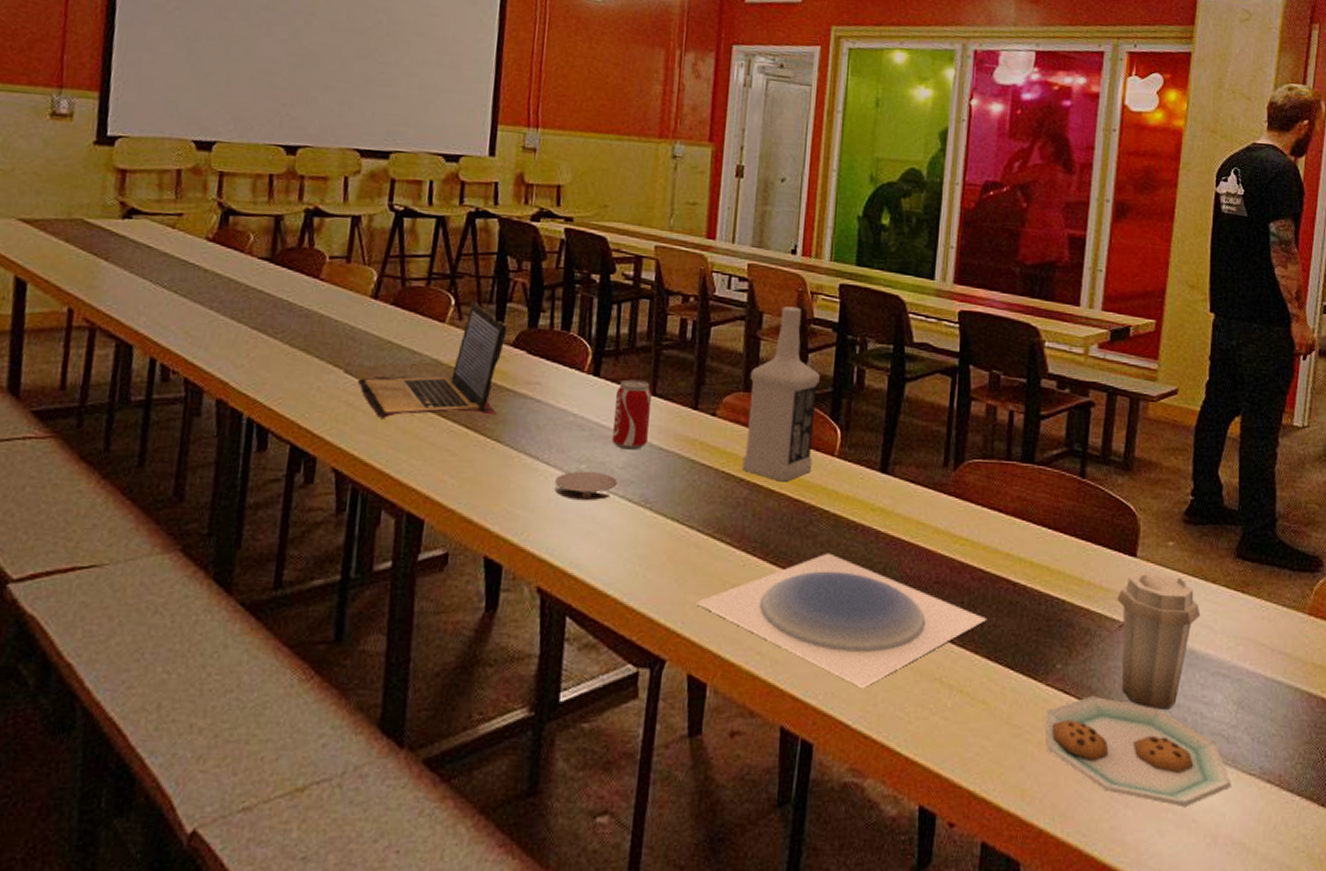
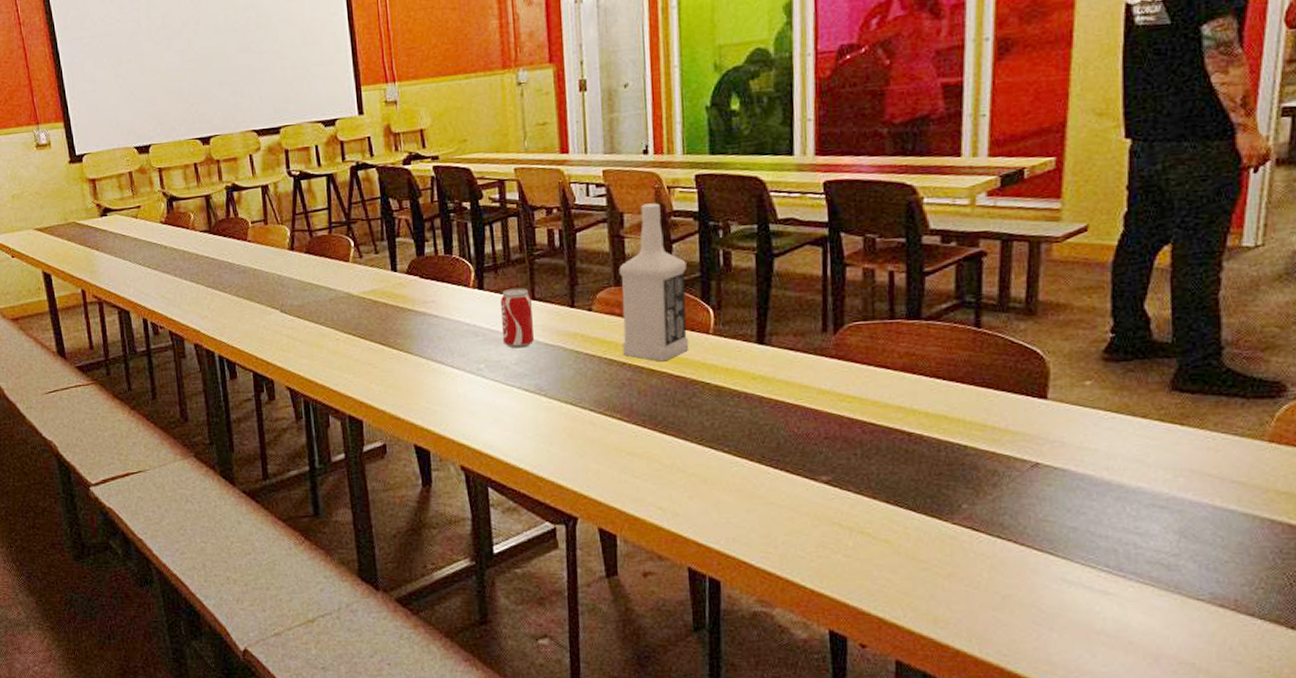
laptop: present [357,301,508,420] -> none [291,241,404,346]
coaster: present [555,470,617,501] -> none [461,369,513,395]
plate: present [696,553,987,687] -> none [597,419,883,533]
plate: present [1045,571,1232,808] -> none [953,411,1176,631]

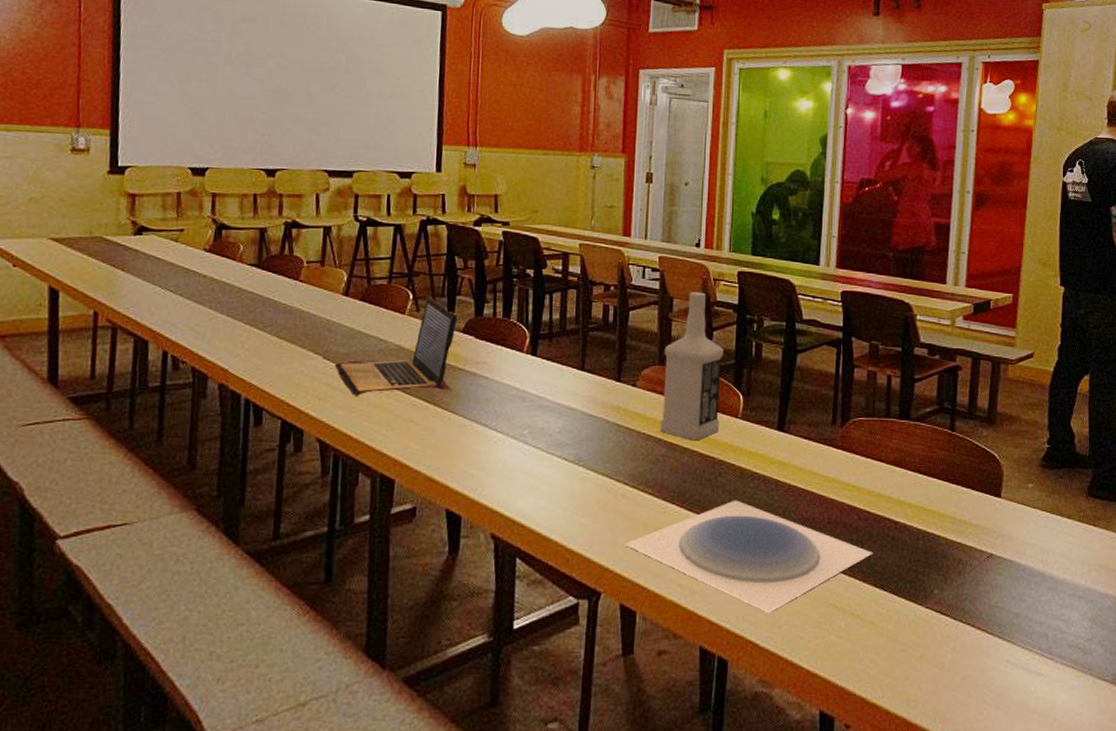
laptop: none [291,241,404,346] -> present [334,296,458,397]
beverage can: present [500,288,534,348] -> none [548,357,581,417]
plate: none [597,419,883,533] -> present [625,500,873,612]

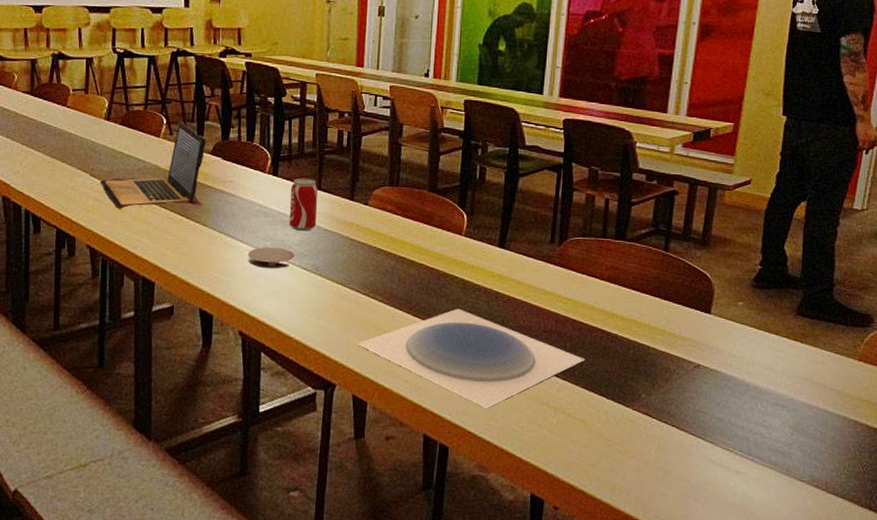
coaster: none [503,435,555,461] -> present [248,247,294,269]
beverage can: none [548,357,581,417] -> present [288,178,318,231]
vodka: present [659,292,724,441] -> none [389,119,450,255]

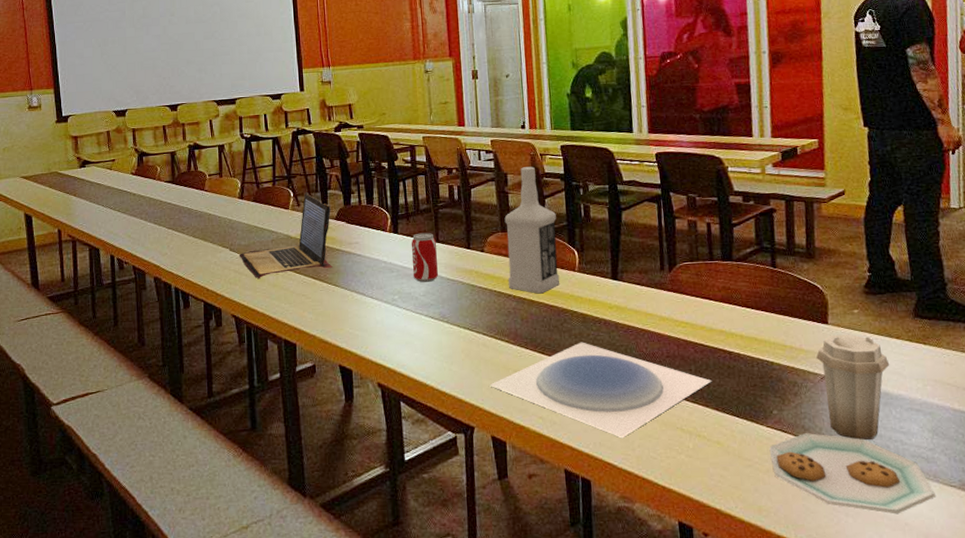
coaster: present [248,247,294,269] -> none [379,299,422,321]
vodka: none [389,119,450,255] -> present [504,166,560,294]
plate: none [631,324,786,503] -> present [769,334,937,515]

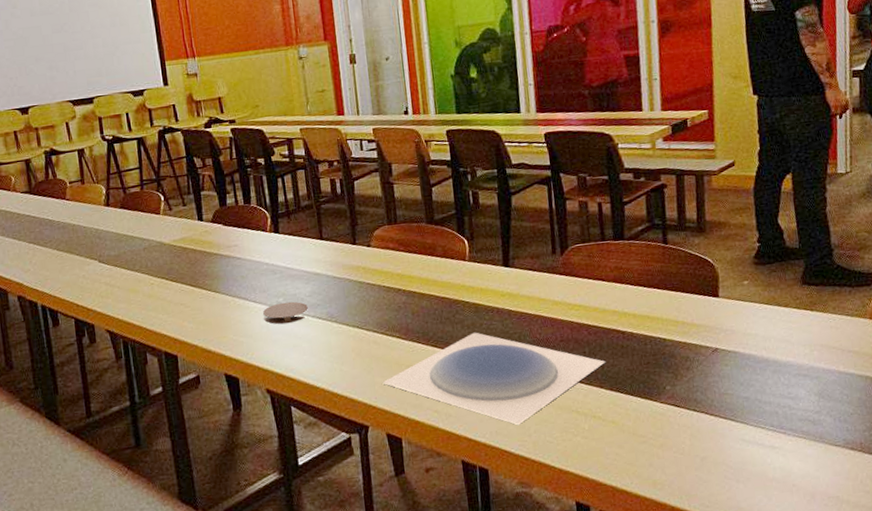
laptop: present [239,192,332,279] -> none [109,195,211,291]
coaster: none [379,299,422,321] -> present [263,301,308,325]
beverage can: present [411,232,438,282] -> none [293,230,324,283]
vodka: present [504,166,560,294] -> none [390,154,451,287]
plate: present [769,334,937,515] -> none [663,305,822,477]

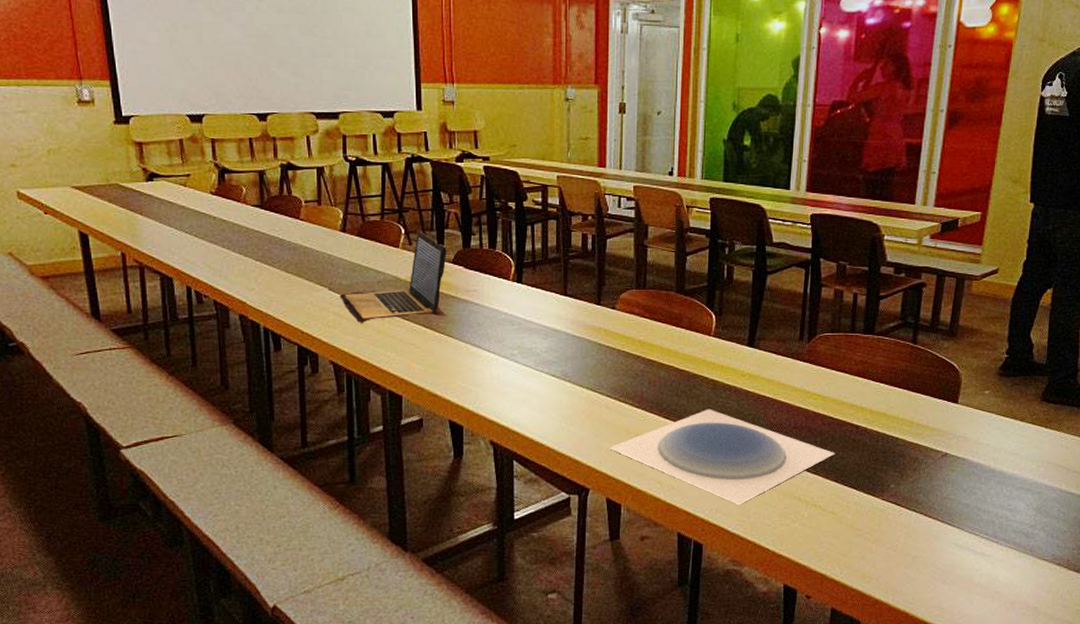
laptop: none [109,195,211,291] -> present [339,230,447,324]
coaster: present [263,301,308,325] -> none [496,355,543,377]

